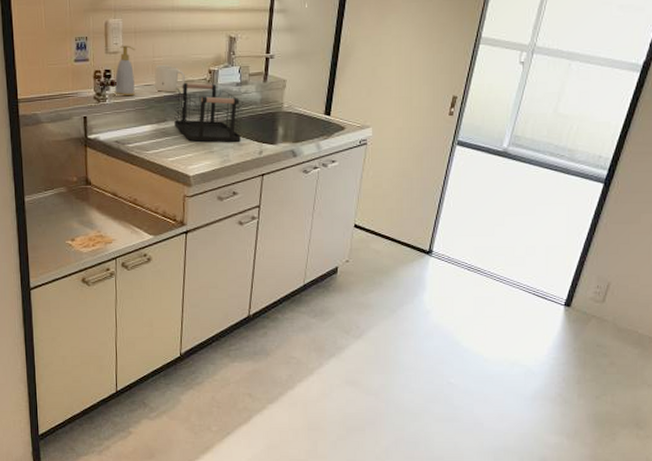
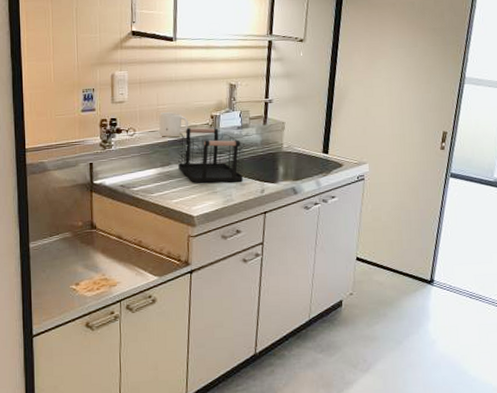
soap bottle: present [114,45,136,97] -> none [120,95,141,143]

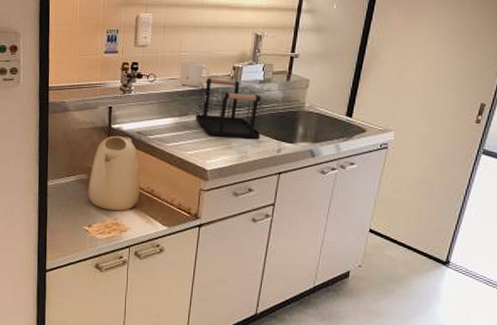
kettle: none [73,190,127,267] -> present [88,135,140,211]

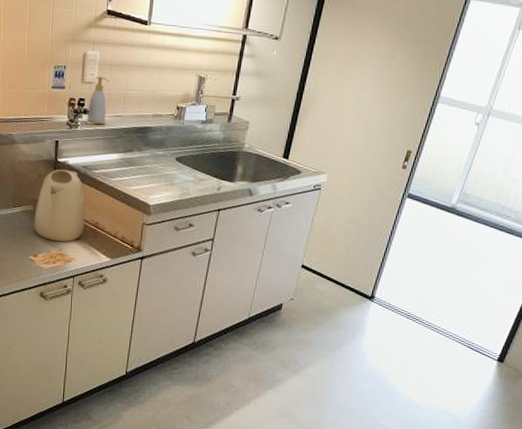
soap bottle: none [140,39,163,89] -> present [86,76,110,125]
mug: present [179,60,209,87] -> none [125,98,154,125]
dish rack: present [196,77,265,139] -> none [140,116,207,177]

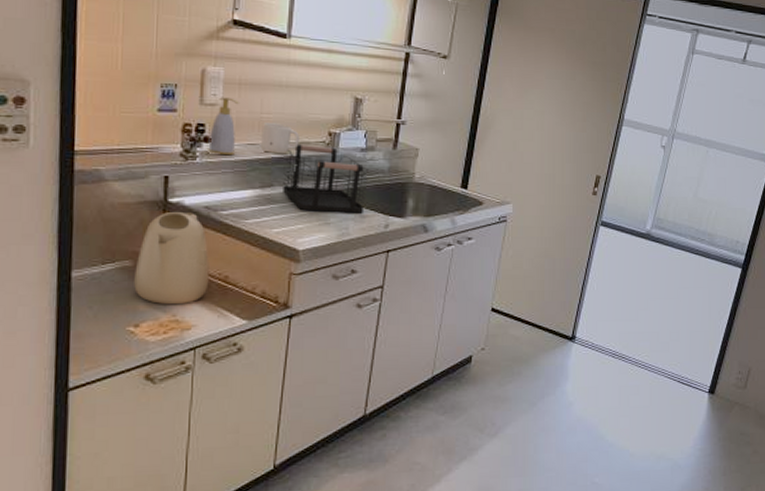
mug: none [125,98,154,125] -> present [261,123,299,154]
dish rack: none [140,116,207,177] -> present [283,144,368,213]

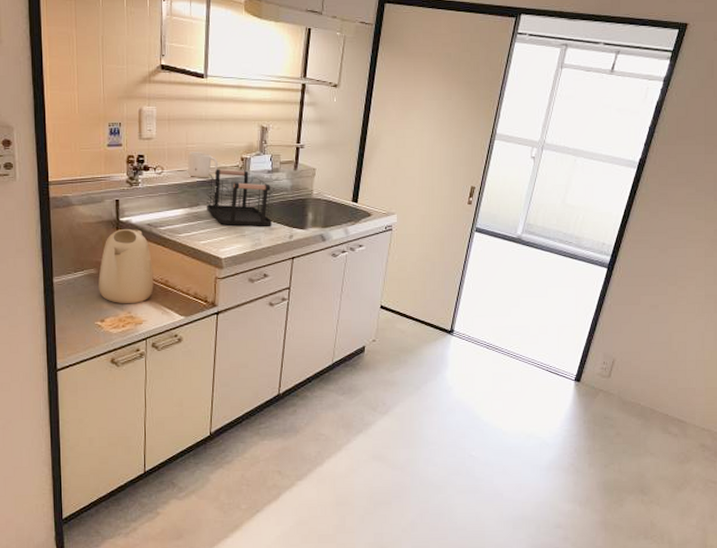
soap bottle: present [208,97,239,156] -> none [147,132,169,181]

